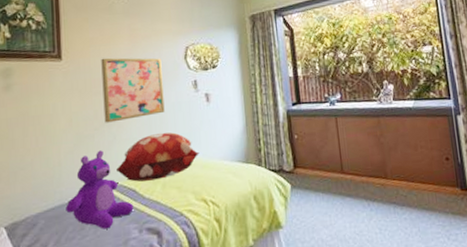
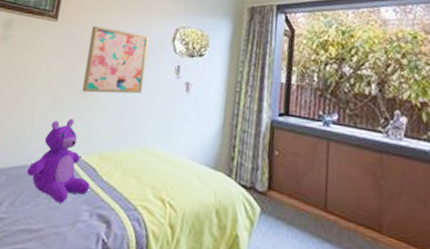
decorative pillow: present [116,132,200,182] -> none [82,114,168,164]

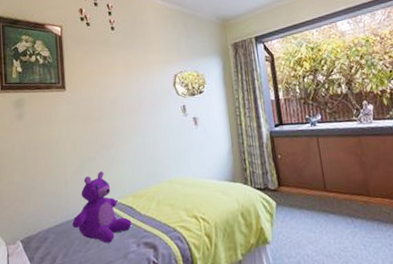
wall art: present [82,25,149,94] -> none [100,86,157,146]

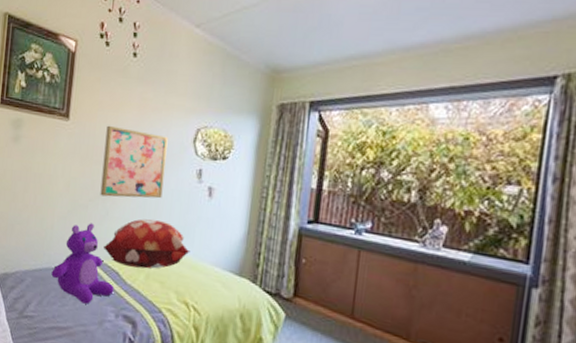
wall art: none [100,86,157,146] -> present [100,125,168,199]
decorative pillow: none [115,154,190,200] -> present [104,219,190,269]

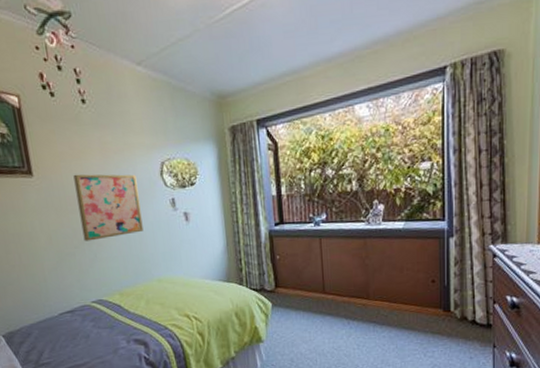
teddy bear: present [51,223,114,304] -> none [56,268,120,340]
decorative pillow: present [104,219,190,269] -> none [100,251,181,298]

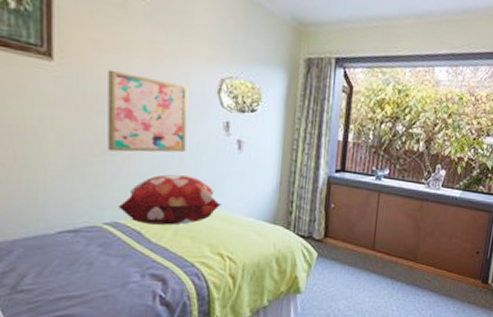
decorative pillow: none [100,251,181,298] -> present [119,174,222,225]

